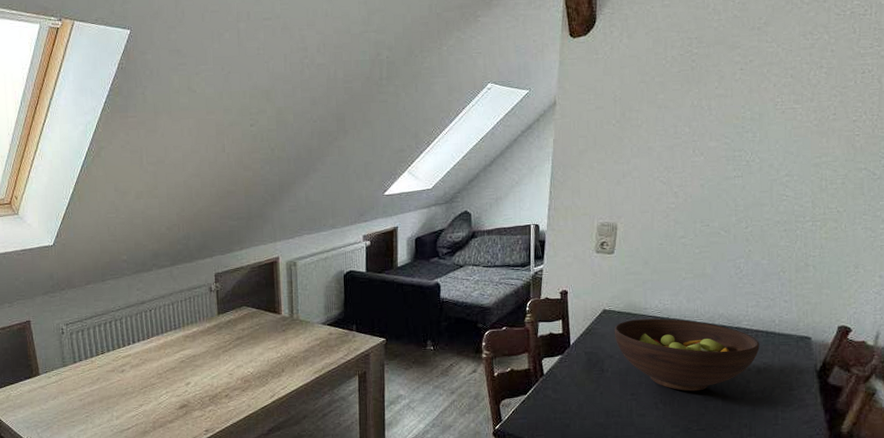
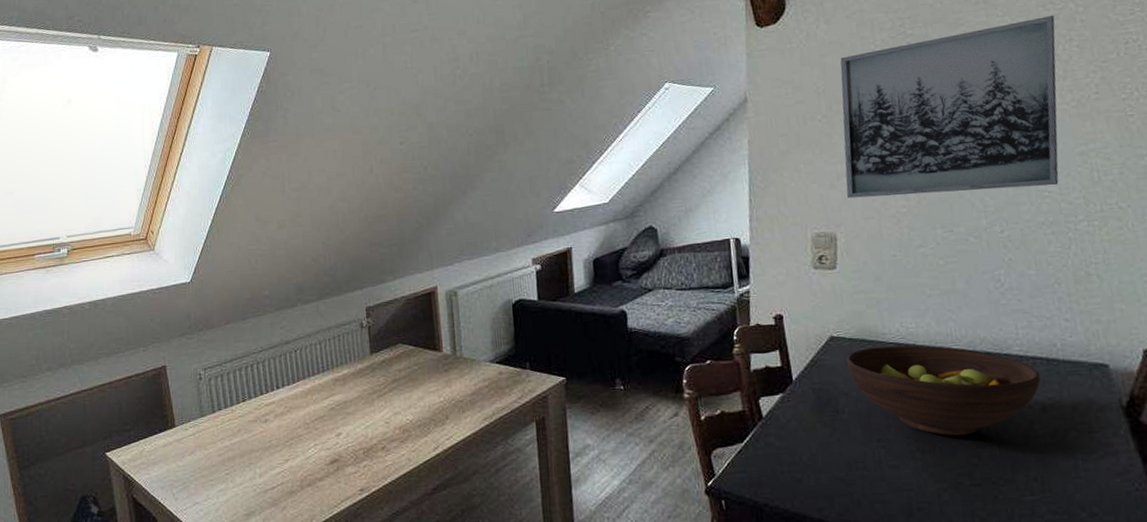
wall art: none [629,45,811,194] -> present [840,16,1059,199]

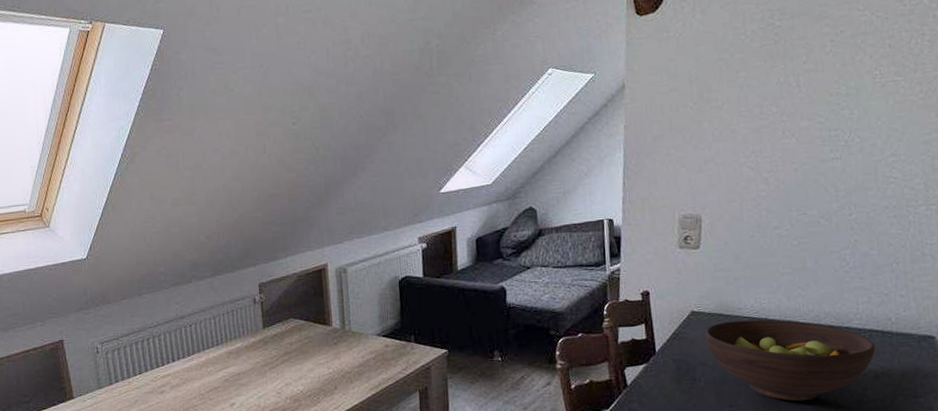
wall art: present [840,16,1059,199] -> none [712,11,910,183]

